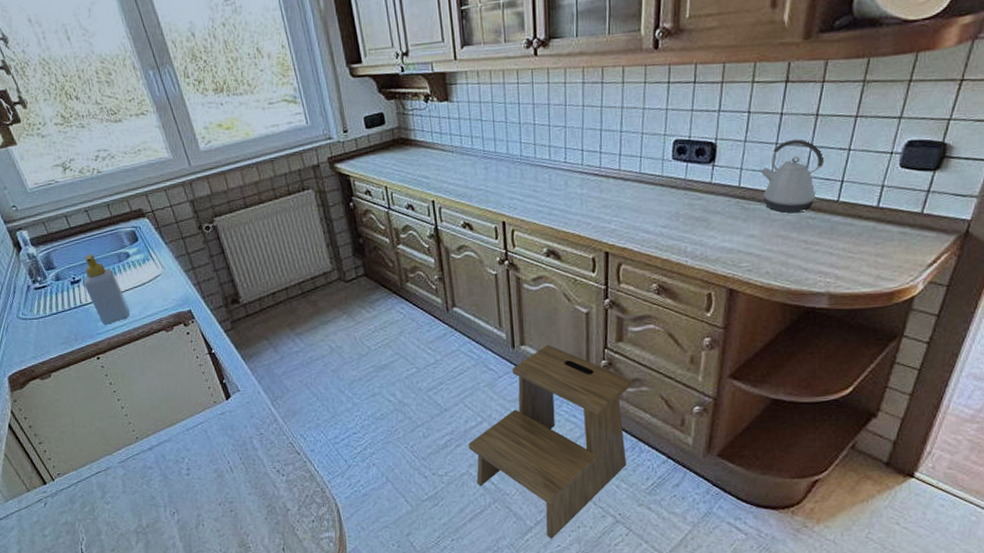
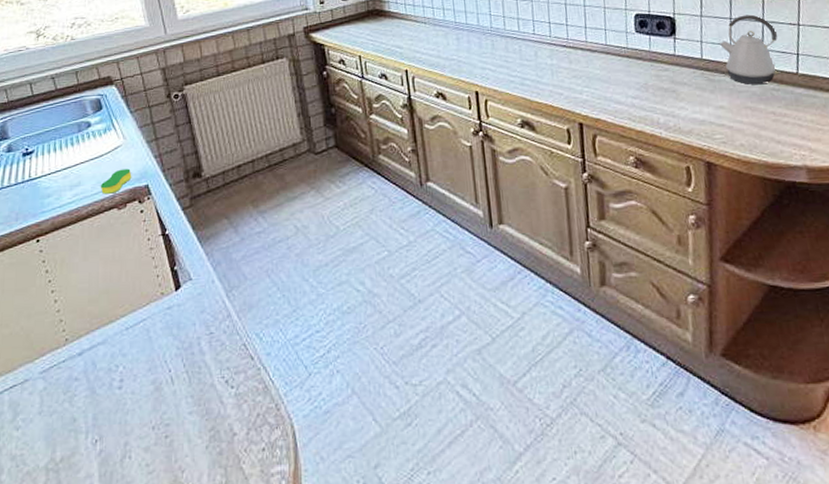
soap bottle: present [83,254,130,325] -> none [36,124,82,202]
sponge: none [146,295,175,318] -> present [100,168,132,194]
step stool: present [468,344,633,539] -> none [445,223,623,470]

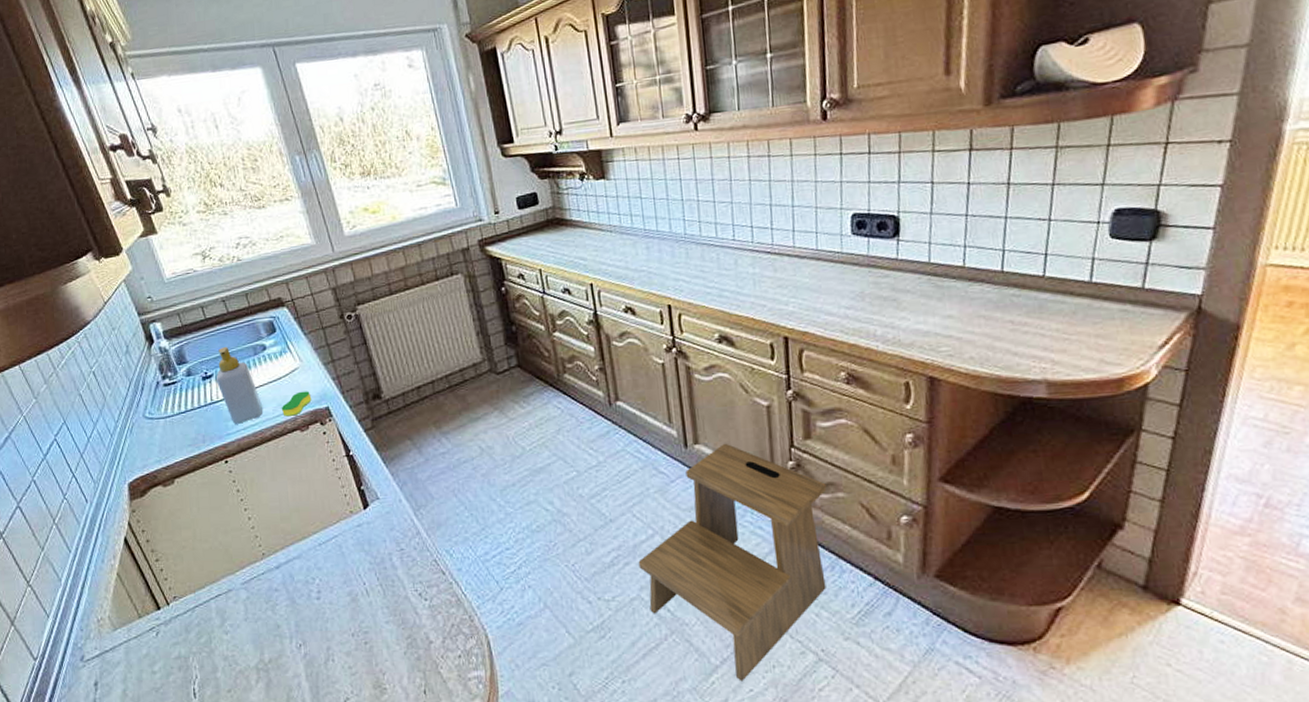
soap bottle: none [36,124,82,202] -> present [215,347,263,424]
step stool: none [445,223,623,470] -> present [638,443,827,682]
kettle: present [720,14,781,84] -> none [952,209,1024,290]

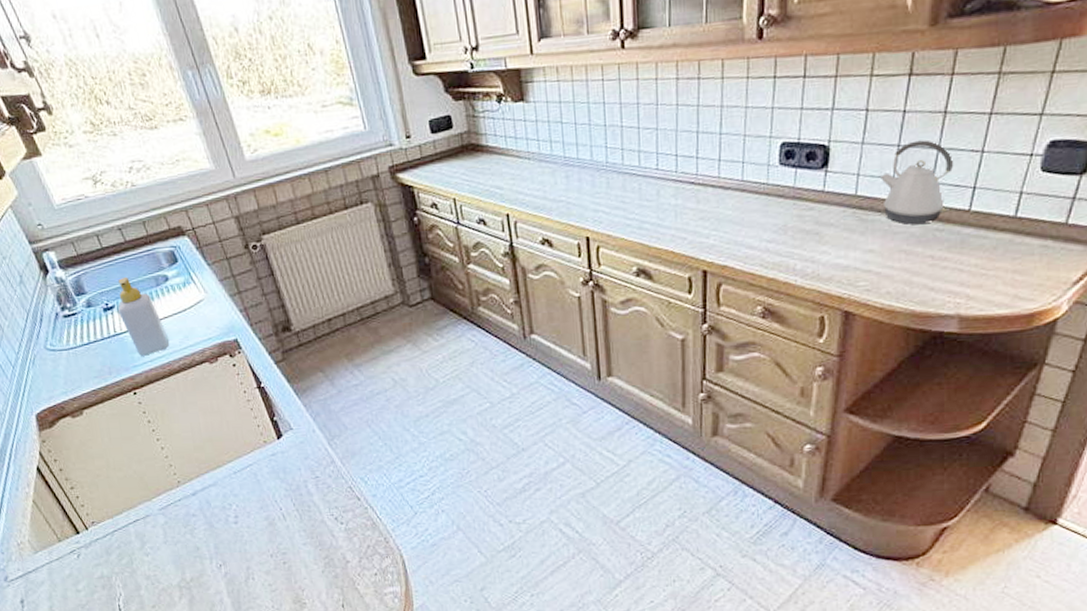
sponge: present [281,391,312,417] -> none [188,323,219,349]
step stool: present [638,443,827,682] -> none [549,375,735,594]
kettle: none [952,209,1024,290] -> present [880,140,954,224]

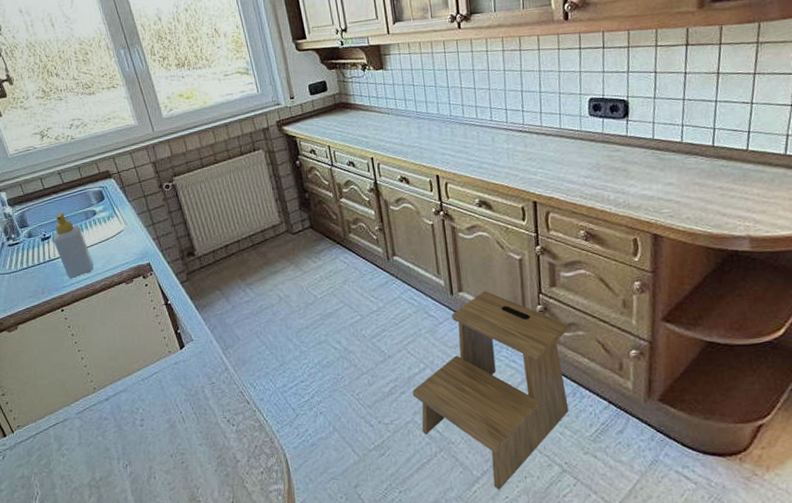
step stool: none [549,375,735,594] -> present [412,290,569,490]
kettle: present [880,140,954,224] -> none [672,94,731,162]

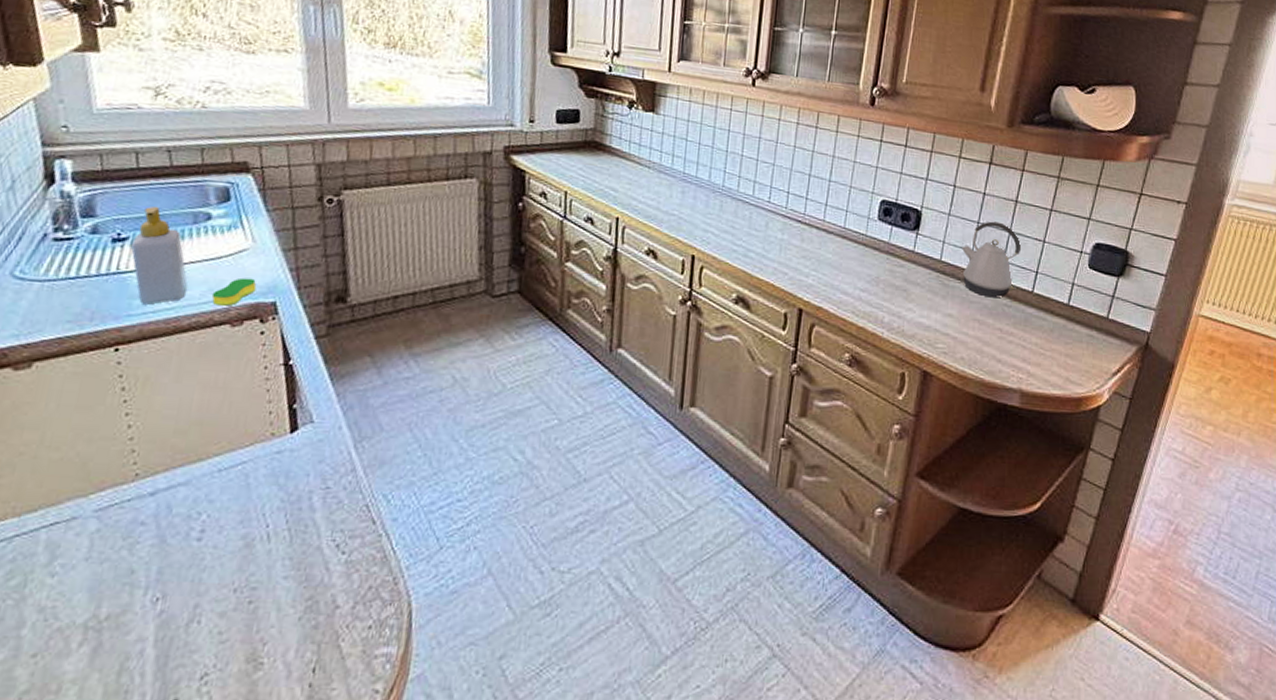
sponge: none [109,249,135,271] -> present [211,277,257,306]
step stool: present [412,290,569,490] -> none [604,409,812,676]
kettle: none [672,94,731,162] -> present [962,221,1022,298]

